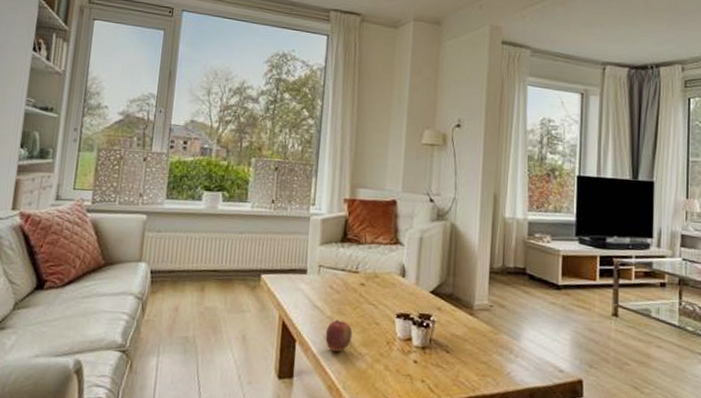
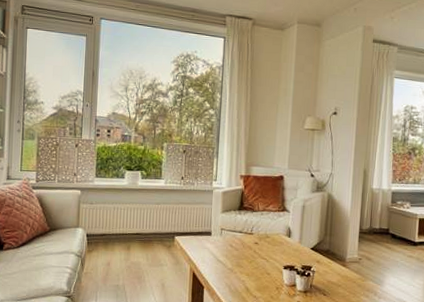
apple: present [325,319,353,352] -> none [227,270,249,296]

